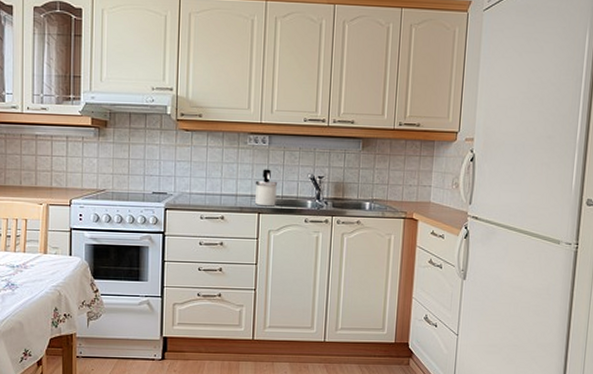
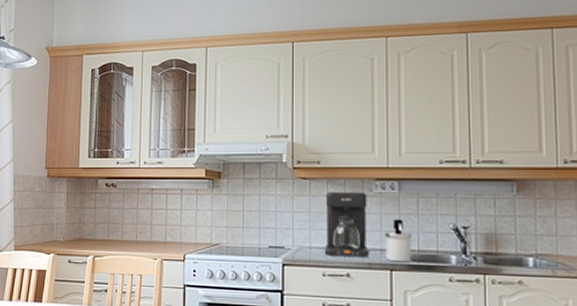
coffee maker: none [202,143,242,203] -> present [324,191,369,258]

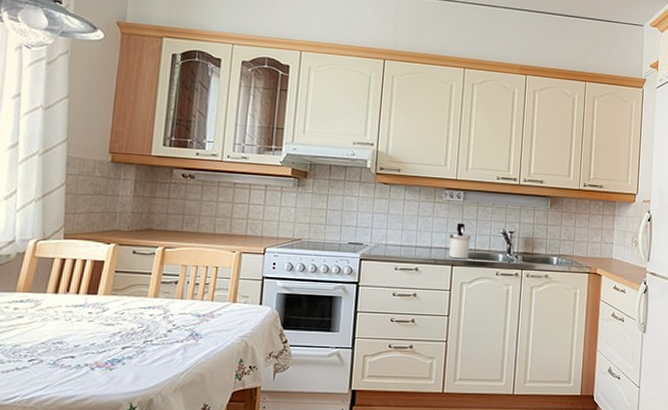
coffee maker: present [324,191,369,258] -> none [397,196,438,255]

